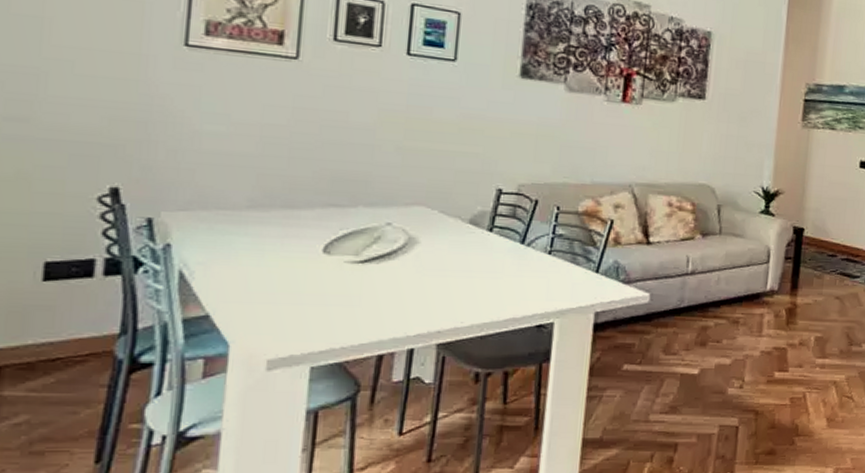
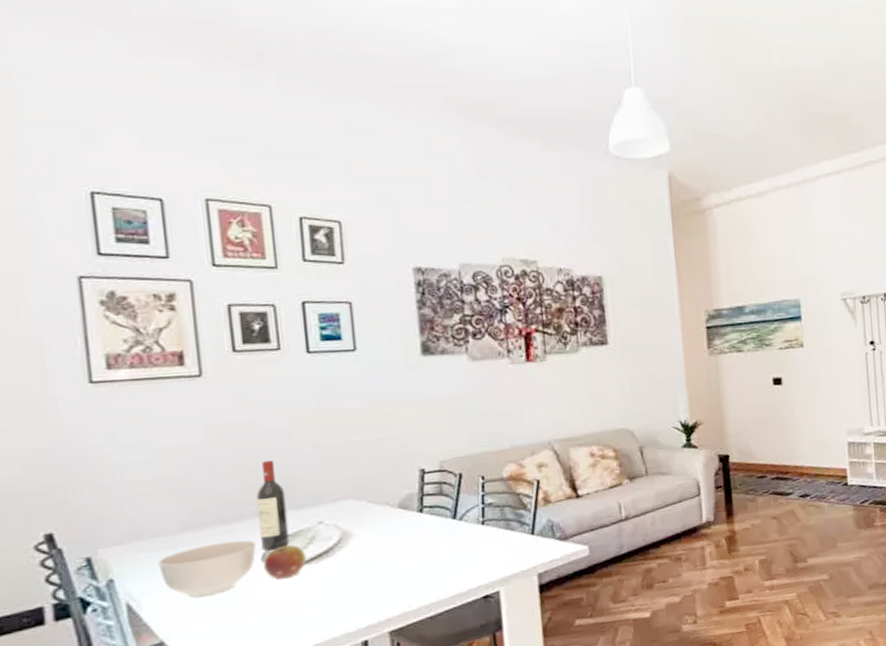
bowl: none [219,226,321,277] -> present [158,540,257,598]
wine bottle: none [324,153,359,244] -> present [257,459,290,552]
fruit: none [324,240,369,274] -> present [263,544,307,579]

